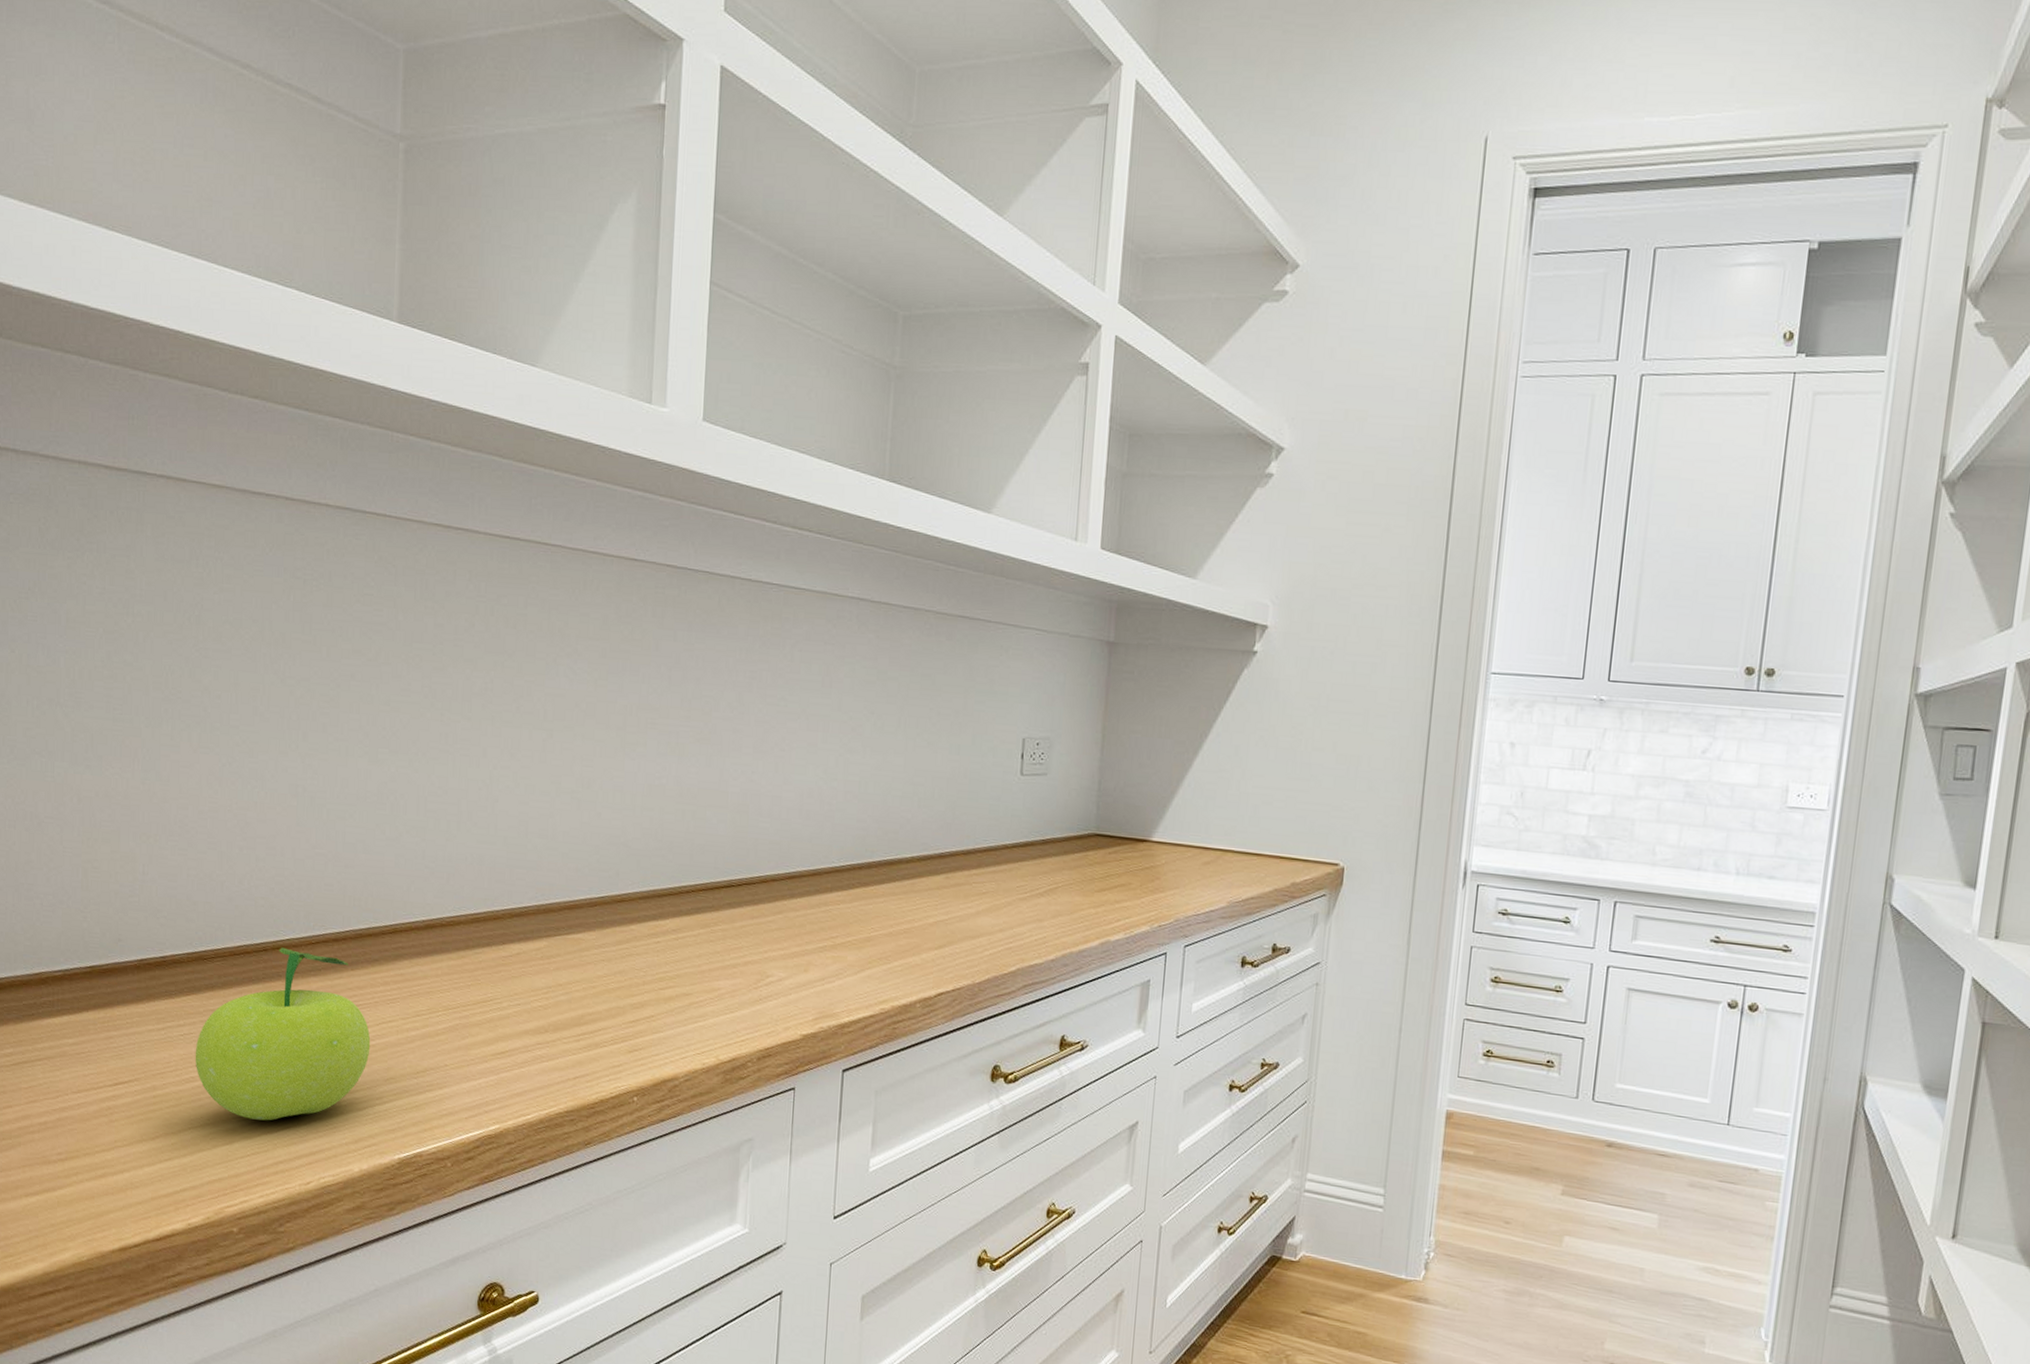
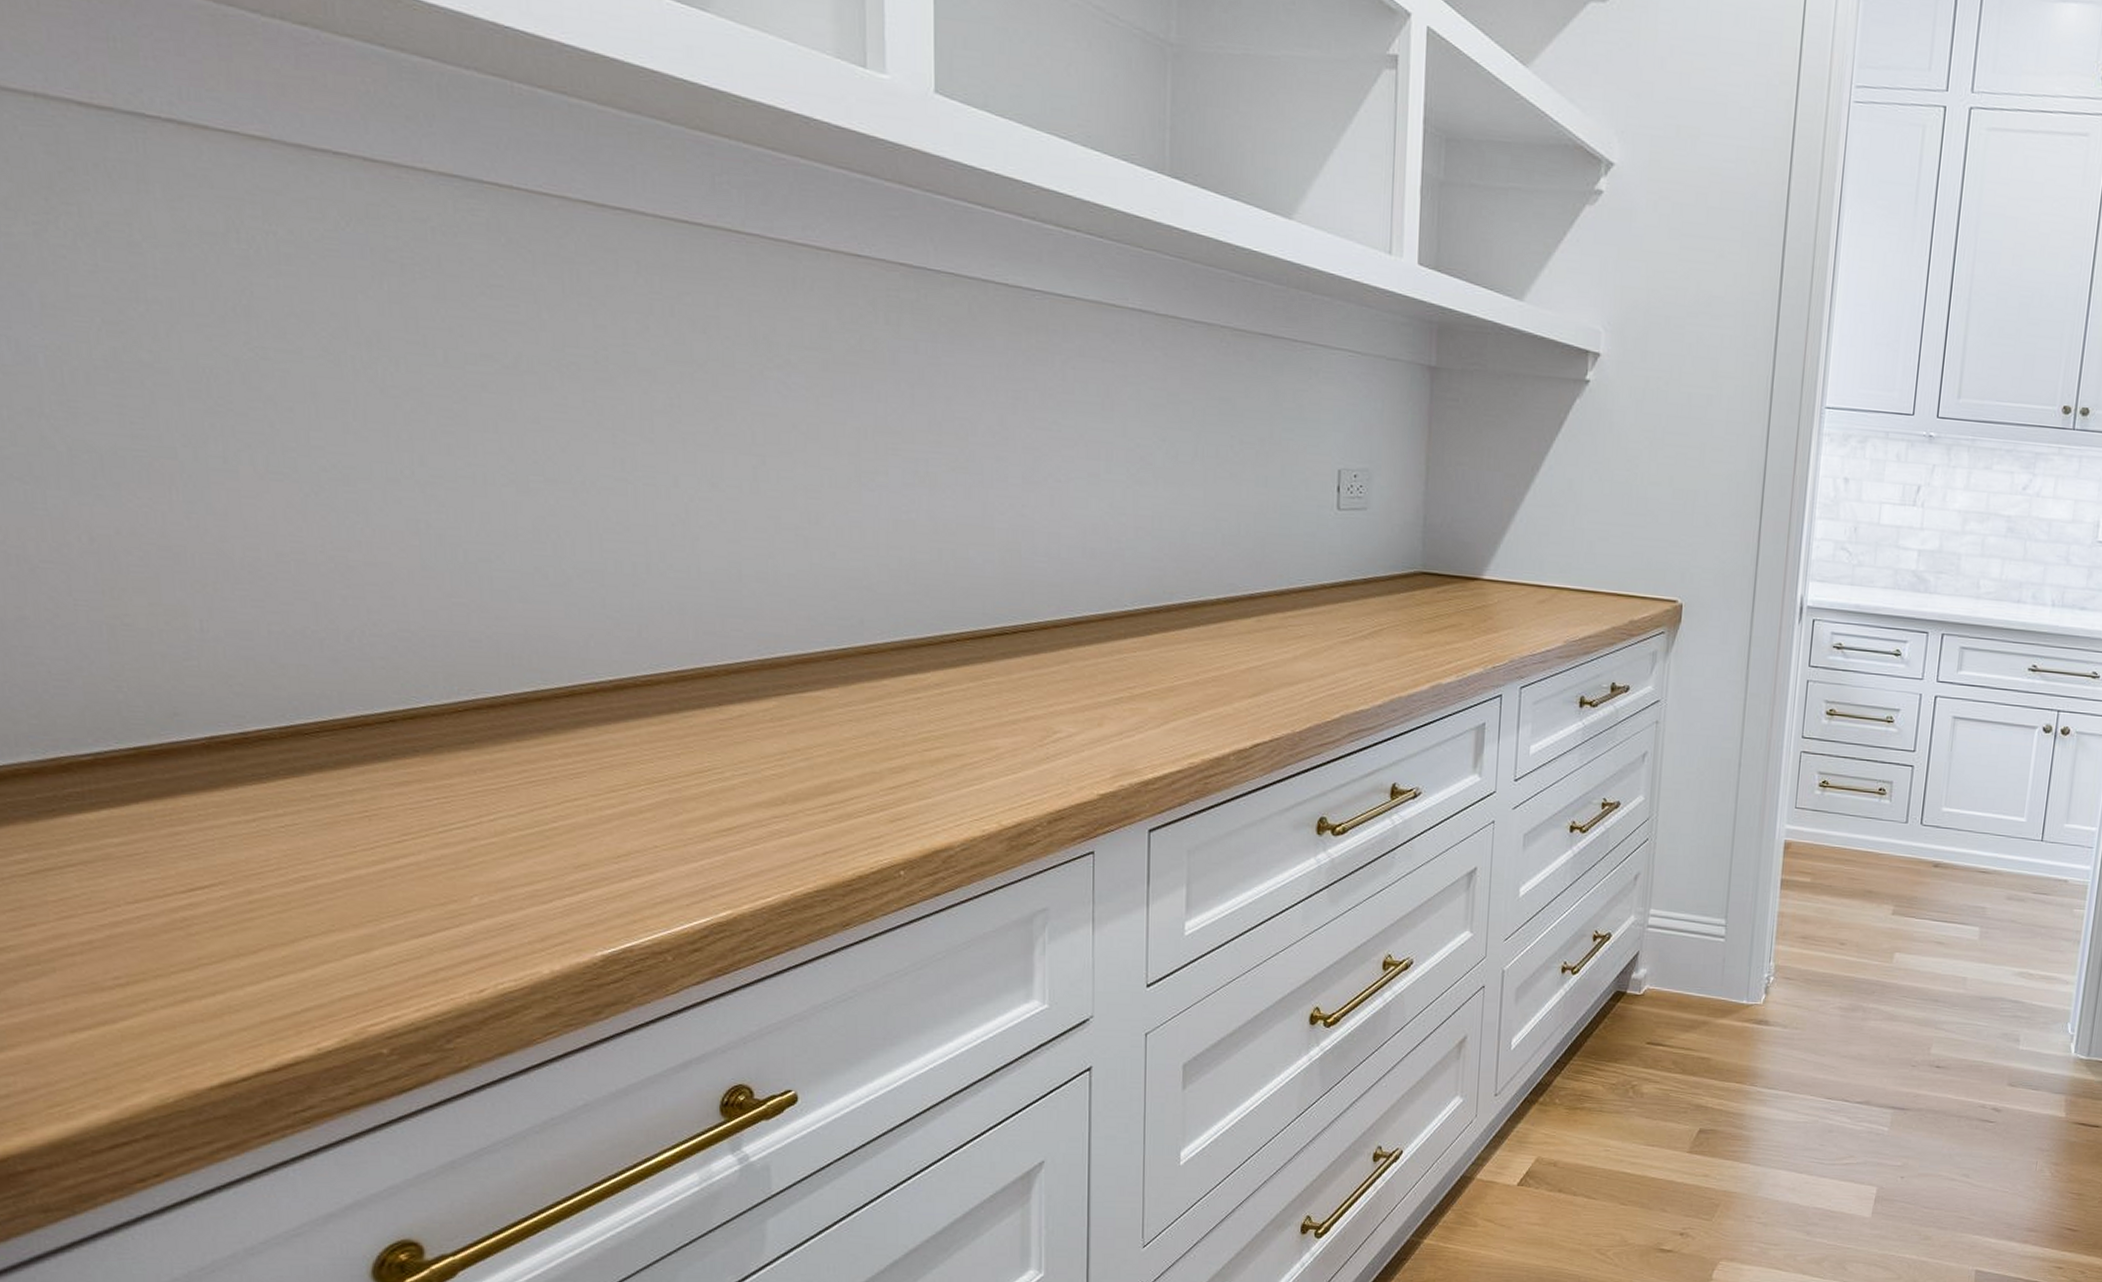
fruit: present [195,947,371,1121] -> none [303,717,552,923]

